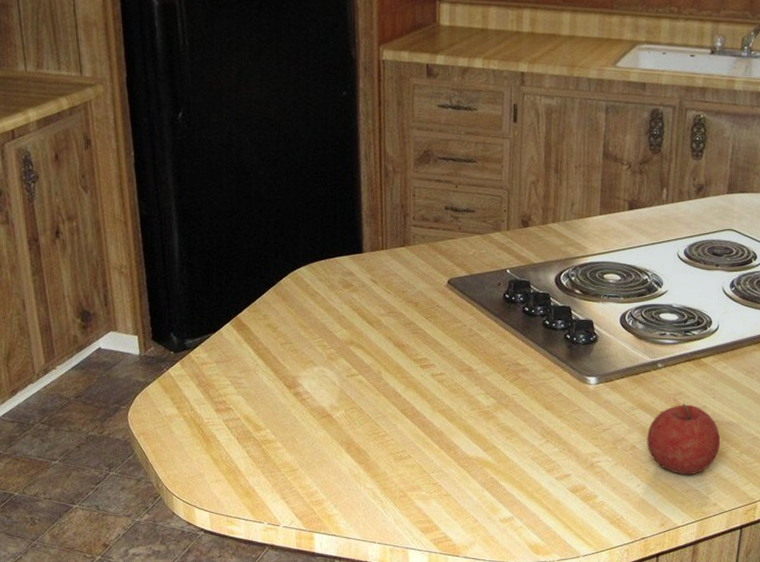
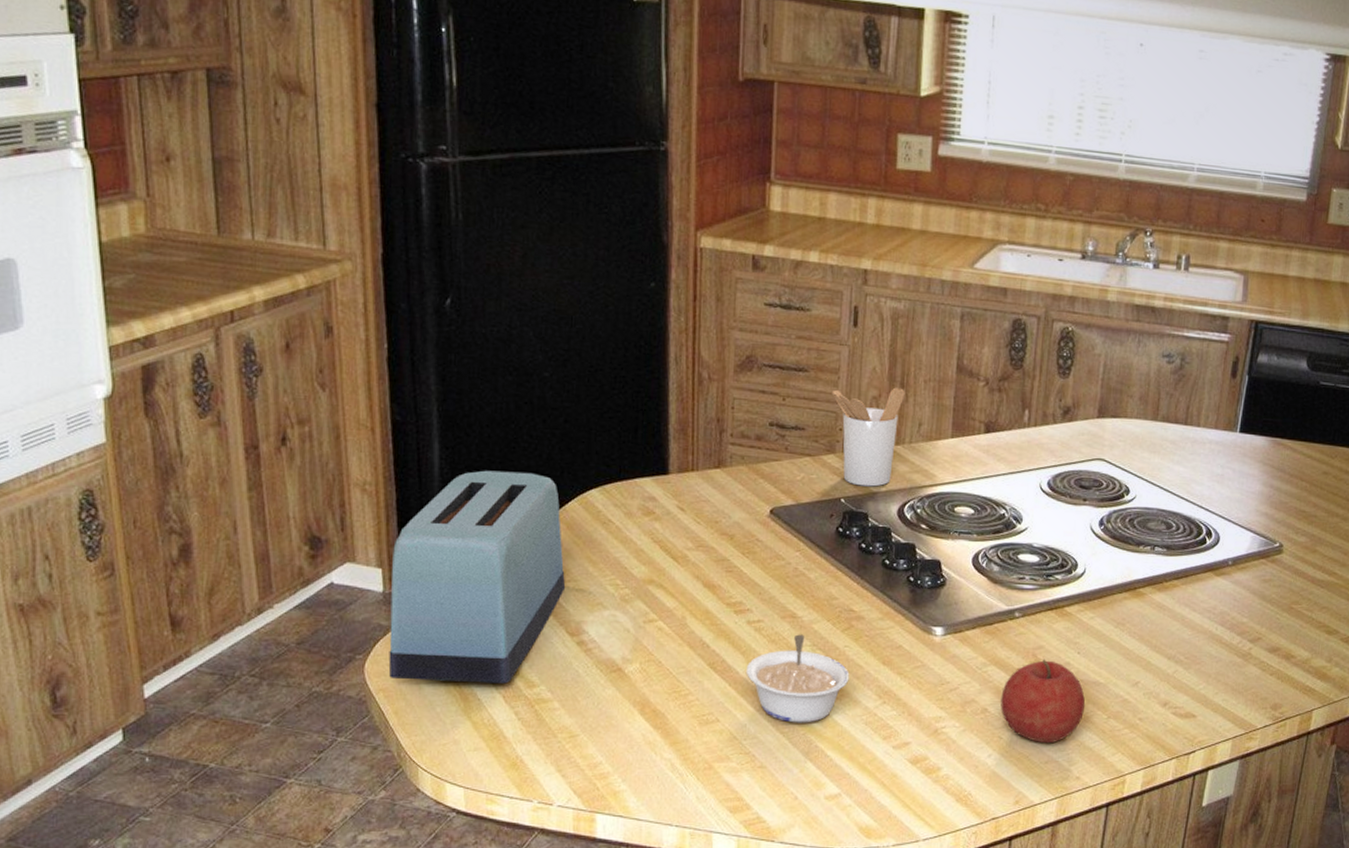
toaster: none [146,253,283,428] -> present [388,470,566,684]
legume: none [431,385,518,459] -> present [745,634,850,723]
utensil holder: none [496,173,559,259] -> present [831,387,905,487]

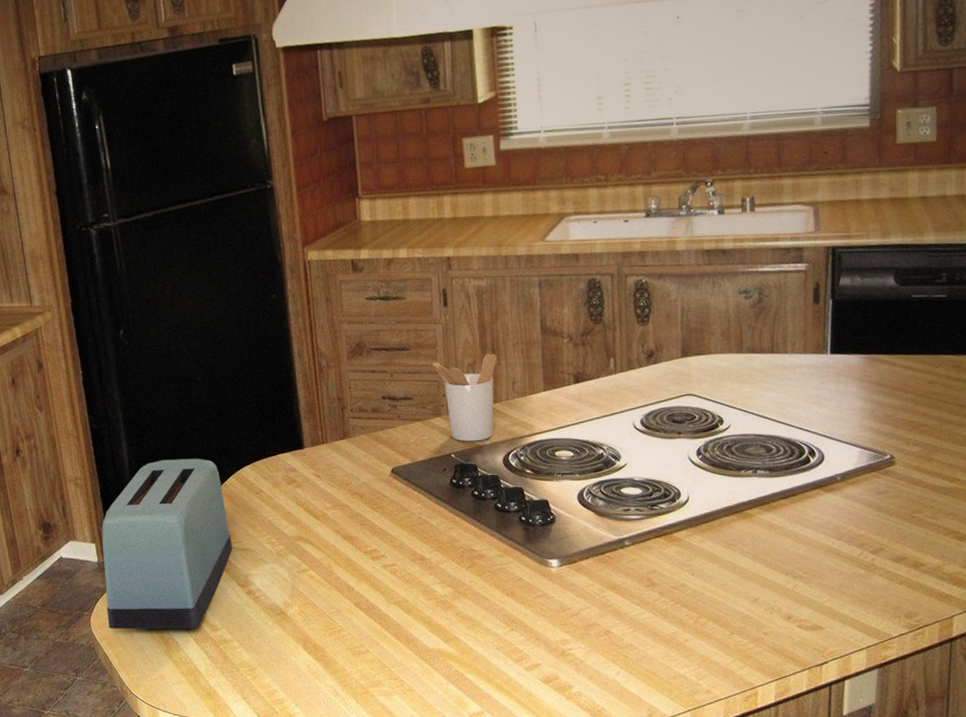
legume: present [745,634,850,723] -> none [387,574,478,651]
fruit: present [1000,659,1086,744] -> none [621,582,707,660]

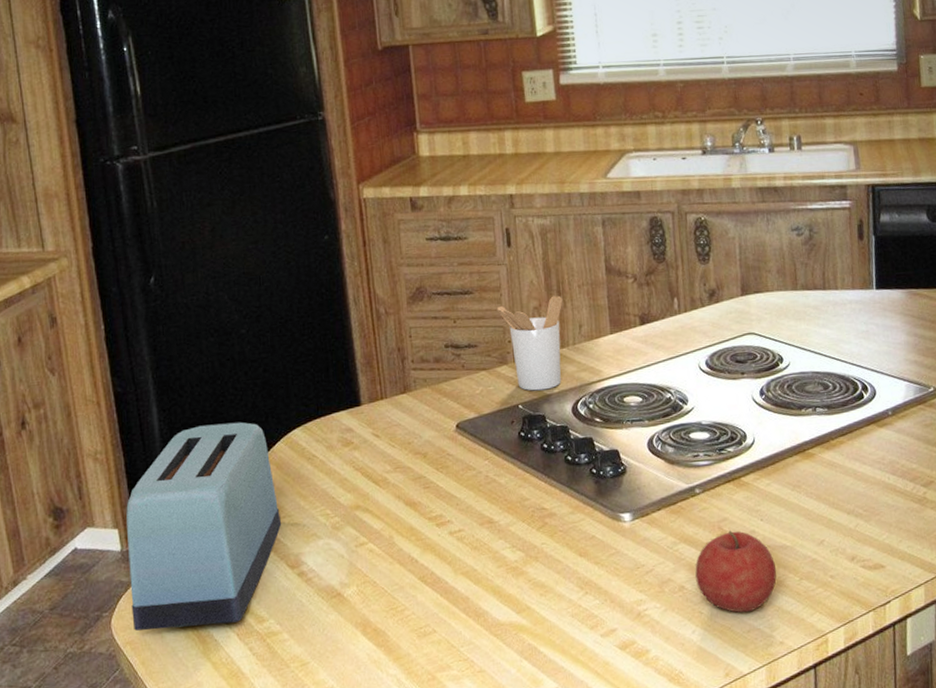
fruit: none [621,582,707,660] -> present [695,530,777,613]

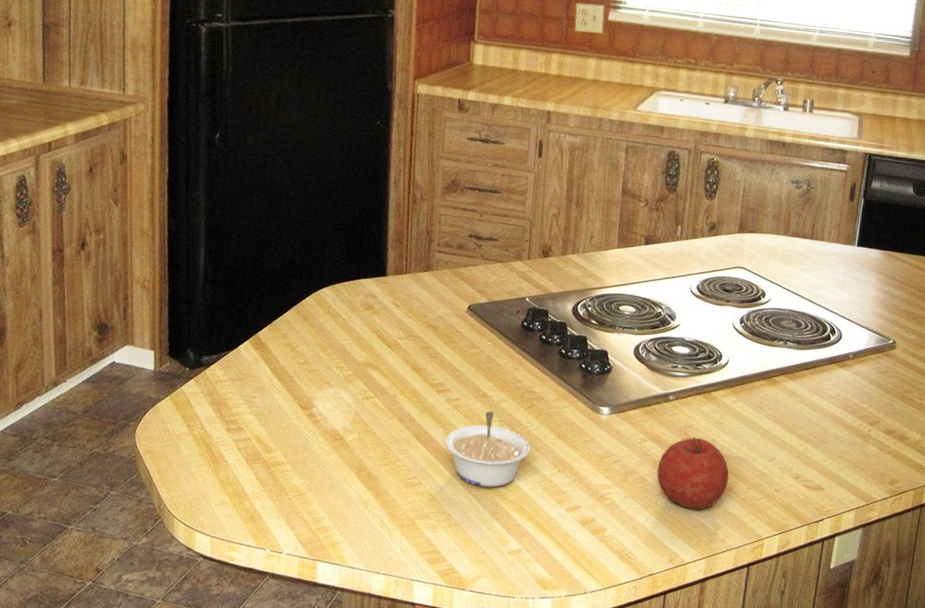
toaster: present [126,422,282,631] -> none [155,271,300,449]
legume: none [454,538,551,625] -> present [444,411,531,488]
utensil holder: present [496,295,563,391] -> none [520,206,580,288]

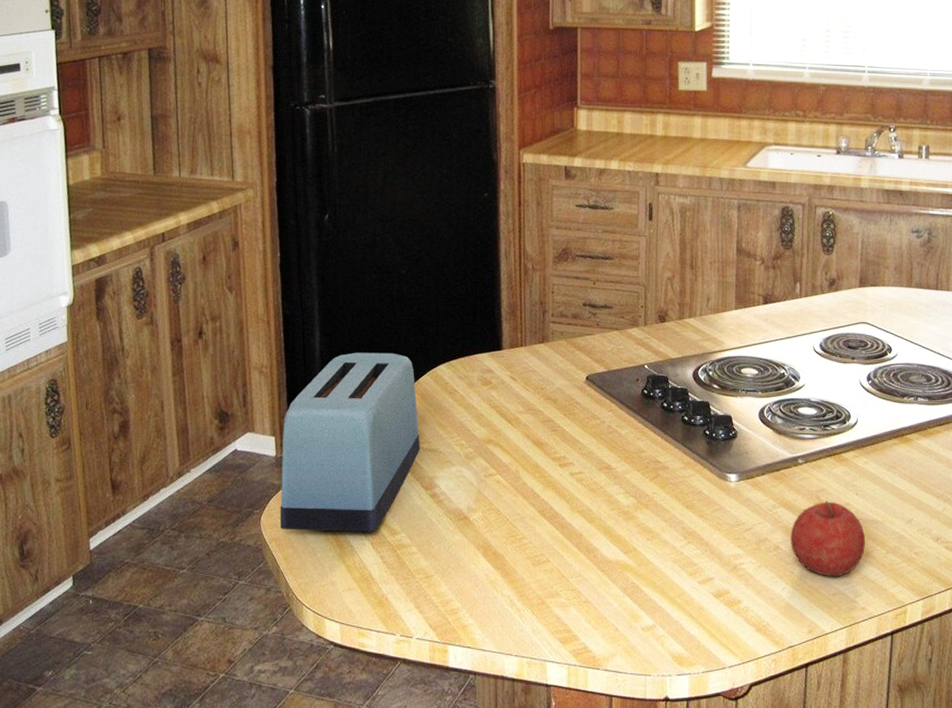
toaster: none [155,271,300,449] -> present [279,352,421,532]
legume: present [444,411,531,488] -> none [570,483,658,562]

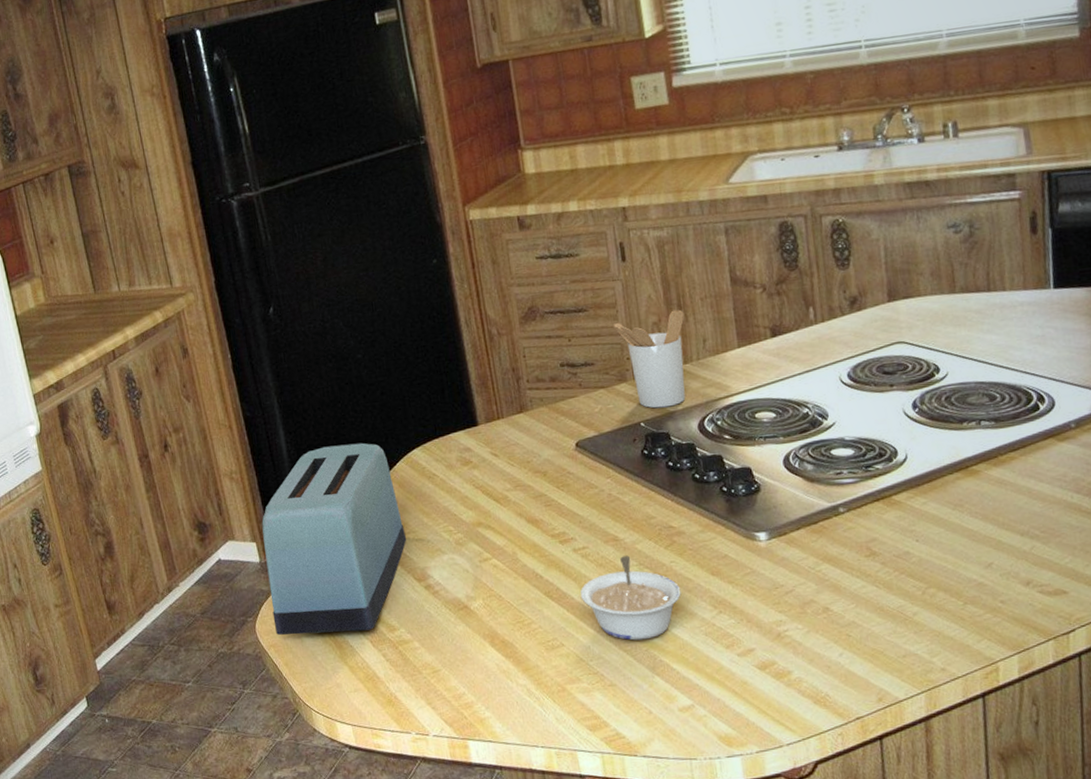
legume: none [570,483,658,562] -> present [580,555,681,641]
utensil holder: none [633,269,695,354] -> present [613,309,686,409]
fruit: present [791,500,866,577] -> none [840,551,936,637]

